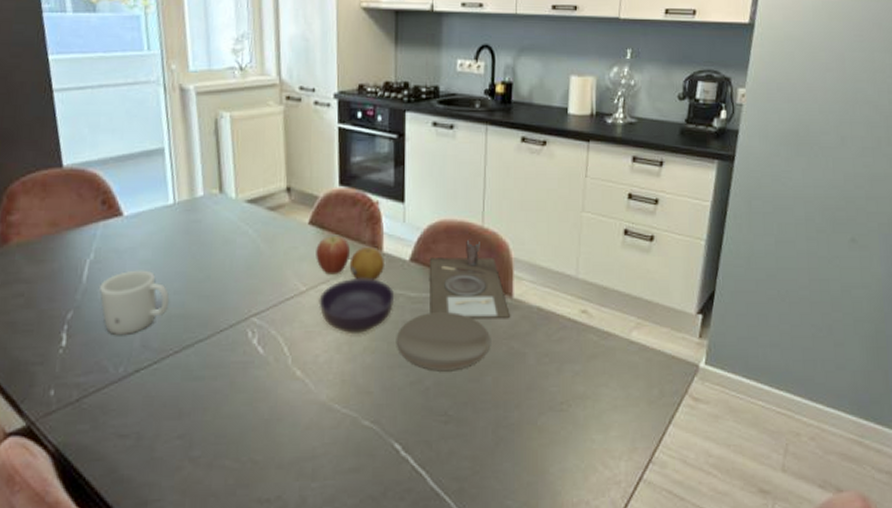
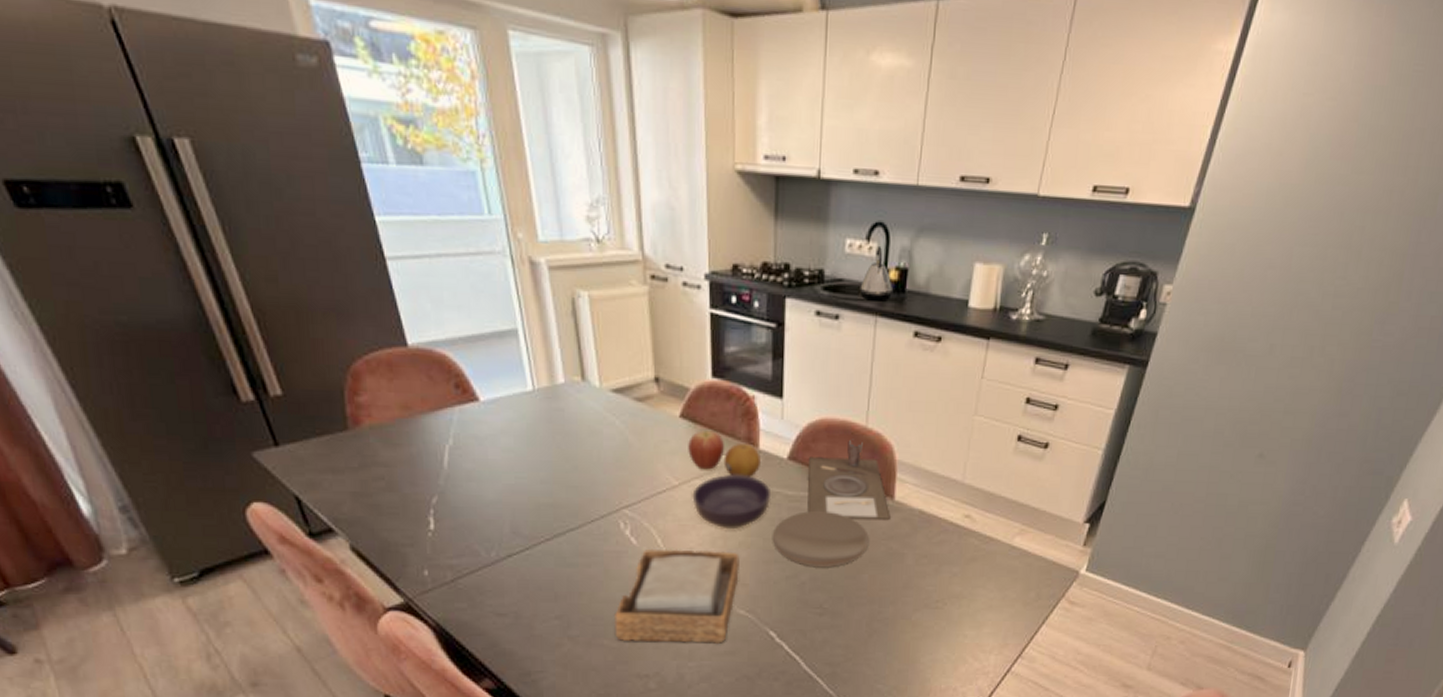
mug: present [98,270,170,336] -> none [461,457,537,522]
napkin holder: none [237,357,364,462] -> present [615,548,740,645]
kettle: none [471,65,500,112] -> present [860,247,893,302]

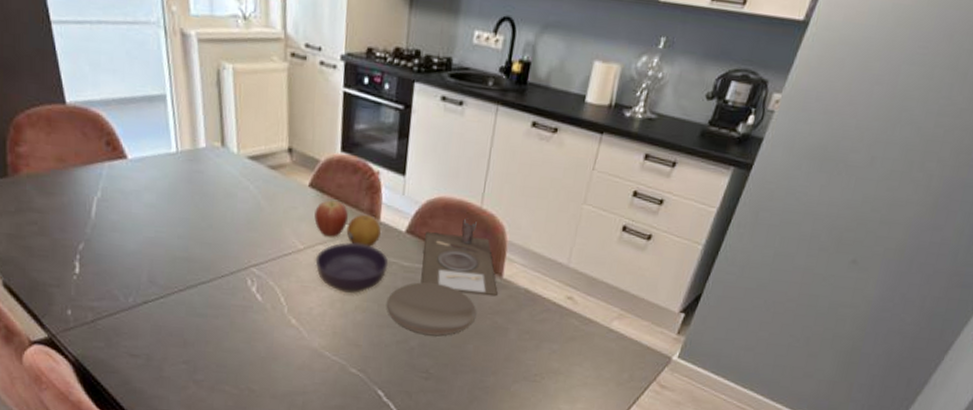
napkin holder: present [615,548,740,645] -> none [236,305,355,399]
kettle: present [860,247,893,302] -> none [484,40,515,92]

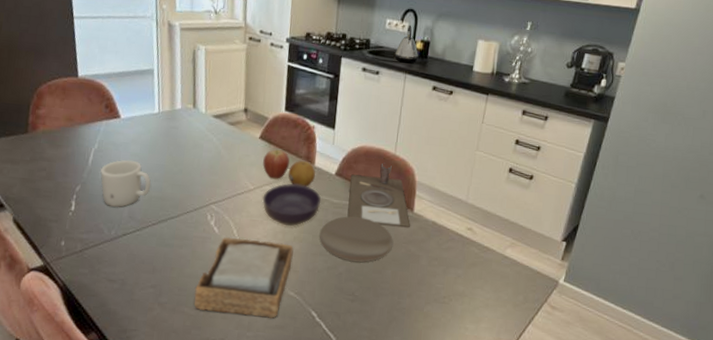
mug: none [107,211,174,271] -> present [100,159,151,208]
napkin holder: none [236,305,355,399] -> present [193,237,294,319]
kettle: none [484,40,515,92] -> present [395,26,418,64]

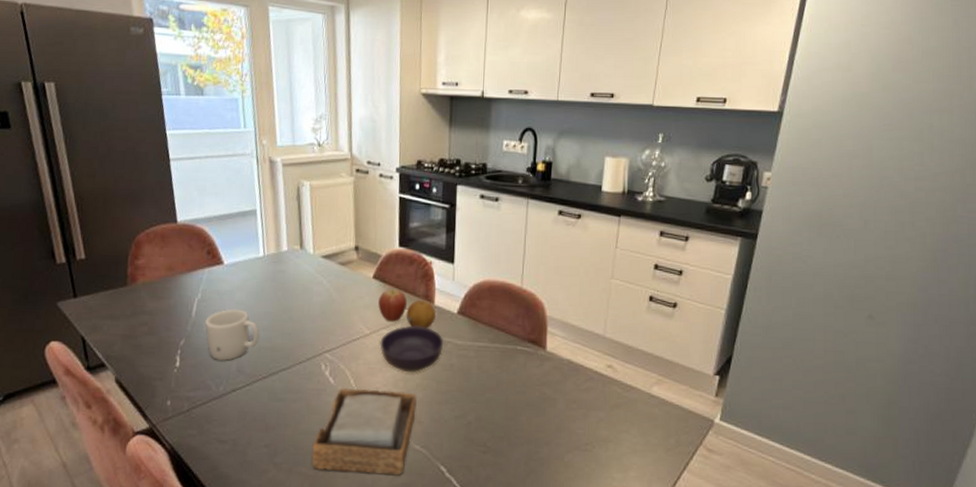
plate: present [319,216,394,263] -> none [444,358,526,410]
place setting: present [347,163,410,227] -> none [473,297,543,367]
kettle: present [395,26,418,64] -> none [514,146,540,187]

